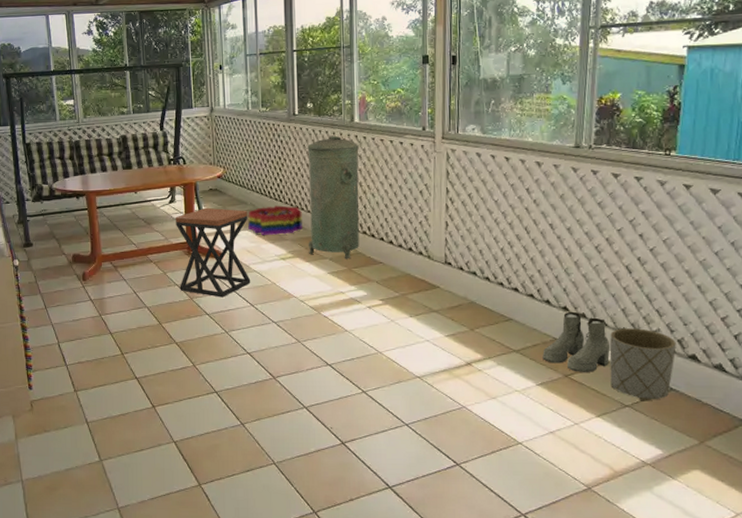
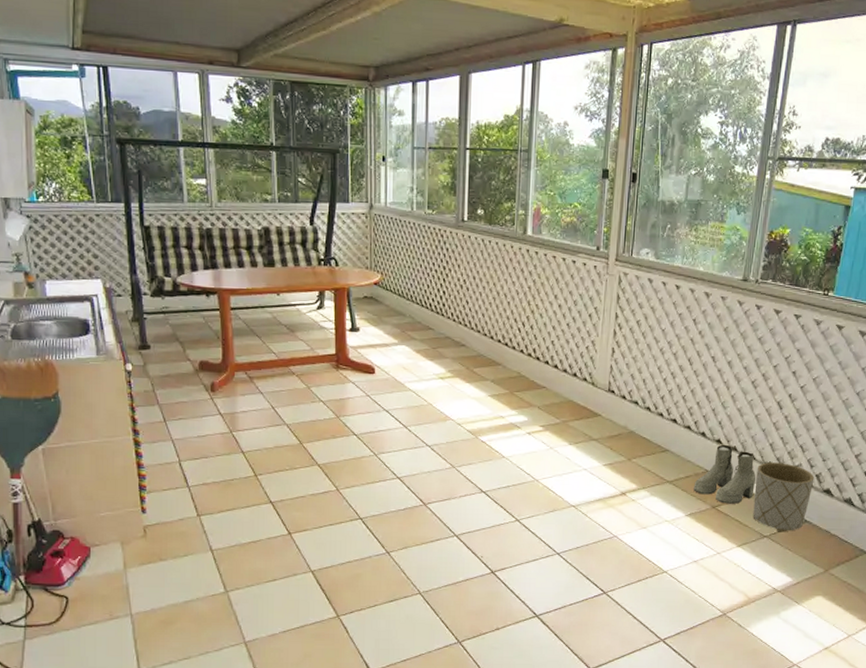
stool: present [176,207,251,298] -> none [324,317,406,417]
storage bin: present [248,205,302,235] -> none [405,320,465,352]
trash can: present [307,135,359,259] -> none [470,247,530,382]

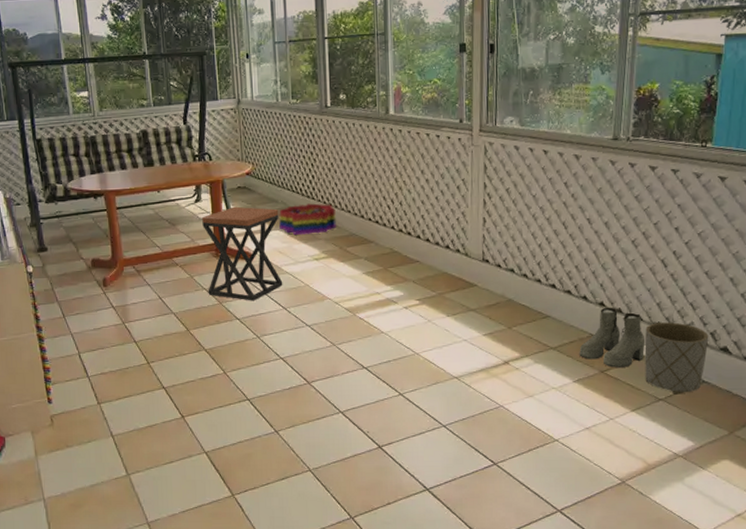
stool: none [324,317,406,417] -> present [202,206,283,301]
storage bin: none [405,320,465,352] -> present [279,203,336,235]

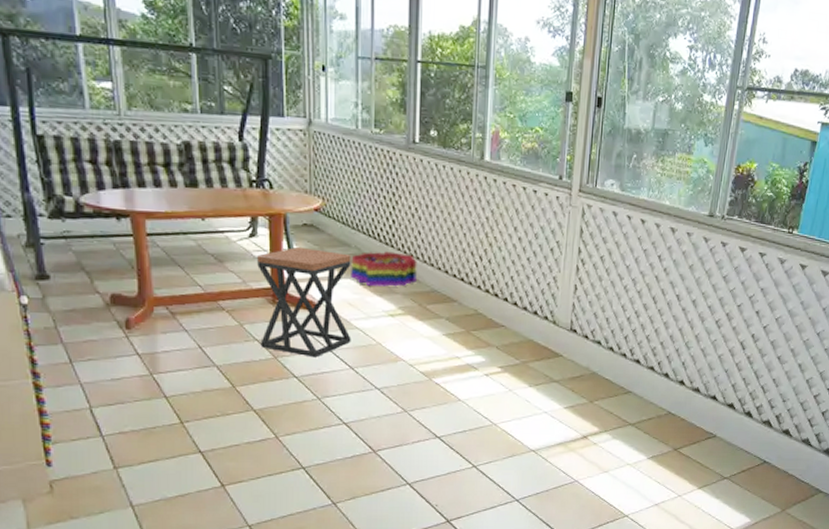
boots: present [579,307,646,368] -> none [656,385,718,446]
planter: present [644,322,709,395] -> none [714,403,775,474]

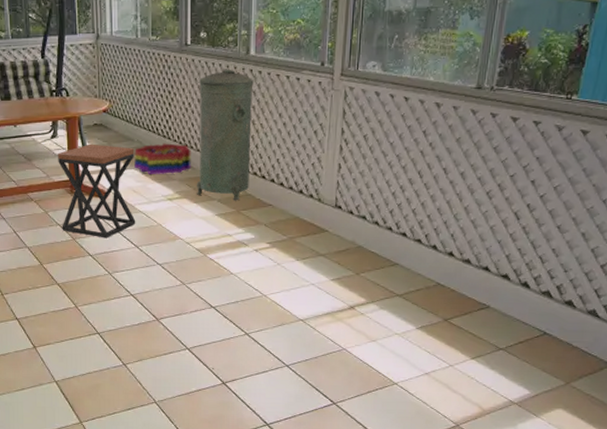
trash can: none [423,173,488,320] -> present [197,69,254,201]

